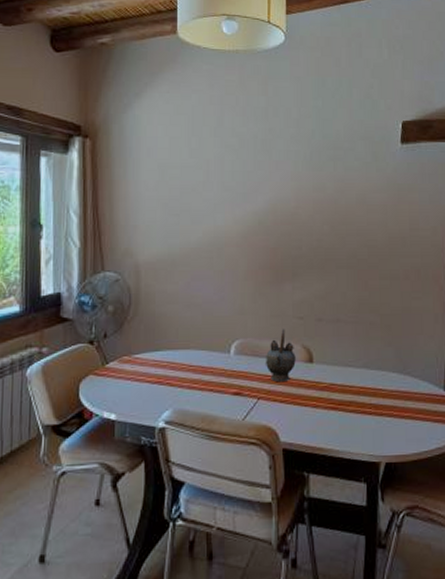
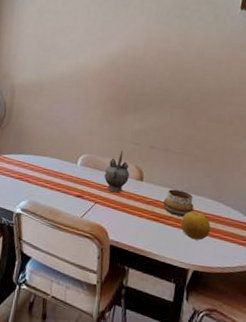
decorative bowl: none [341,366,377,399] -> present [163,189,194,217]
fruit: none [363,390,399,425] -> present [180,211,211,240]

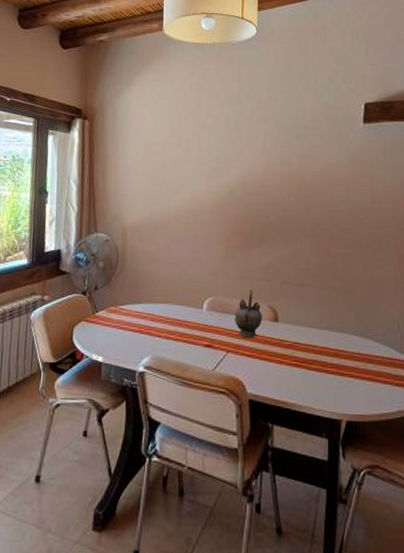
decorative bowl: present [163,189,194,217] -> none [304,327,338,359]
fruit: present [180,211,211,240] -> none [325,351,360,385]

